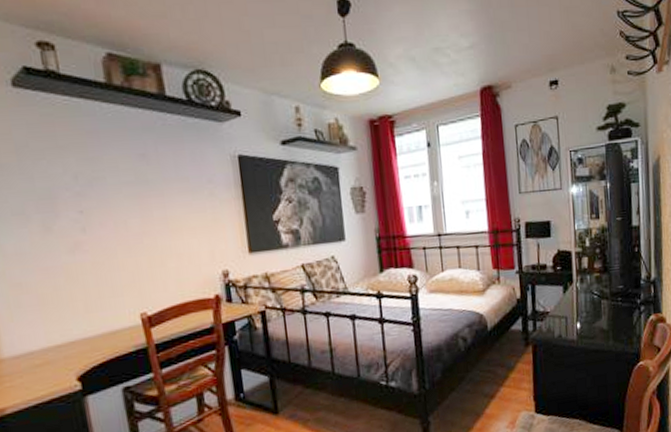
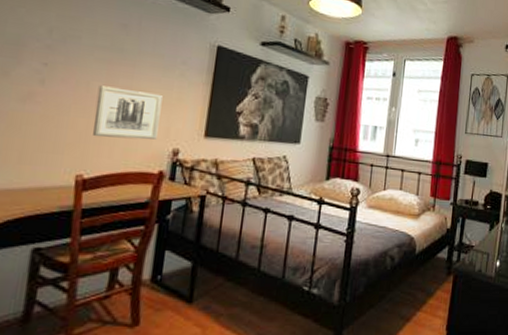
wall art: none [136,219,204,274] -> present [93,85,163,140]

